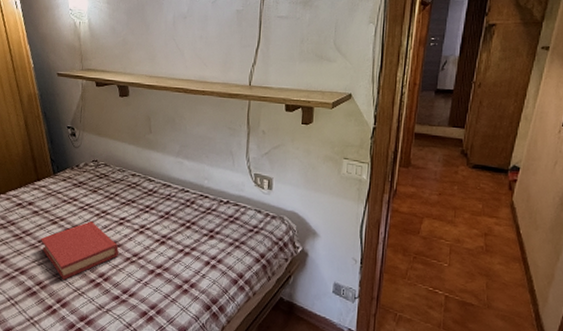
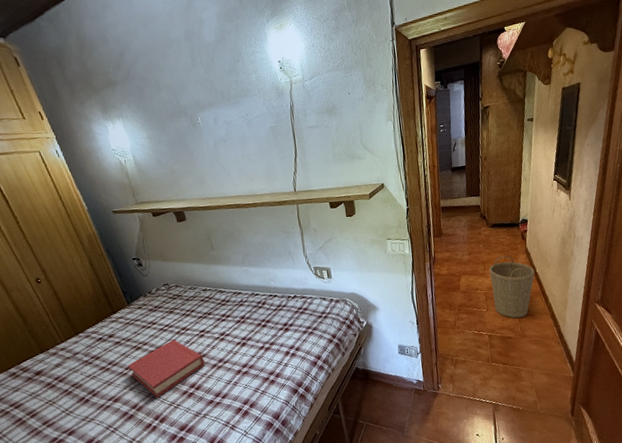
basket: none [459,204,518,284] -> present [489,255,535,319]

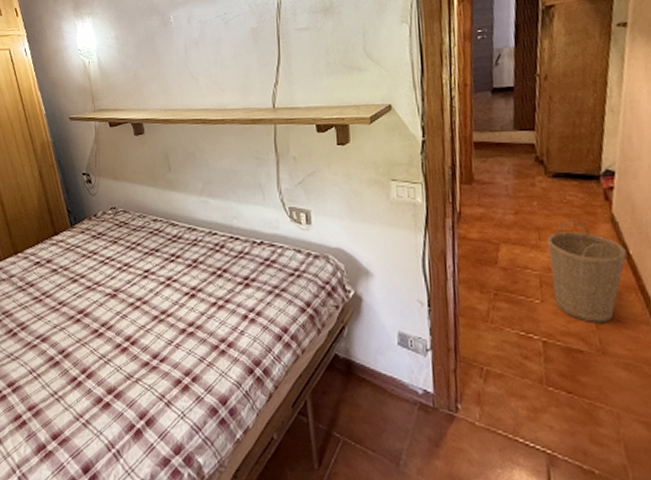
hardback book: present [128,339,206,399] -> none [61,276,146,347]

